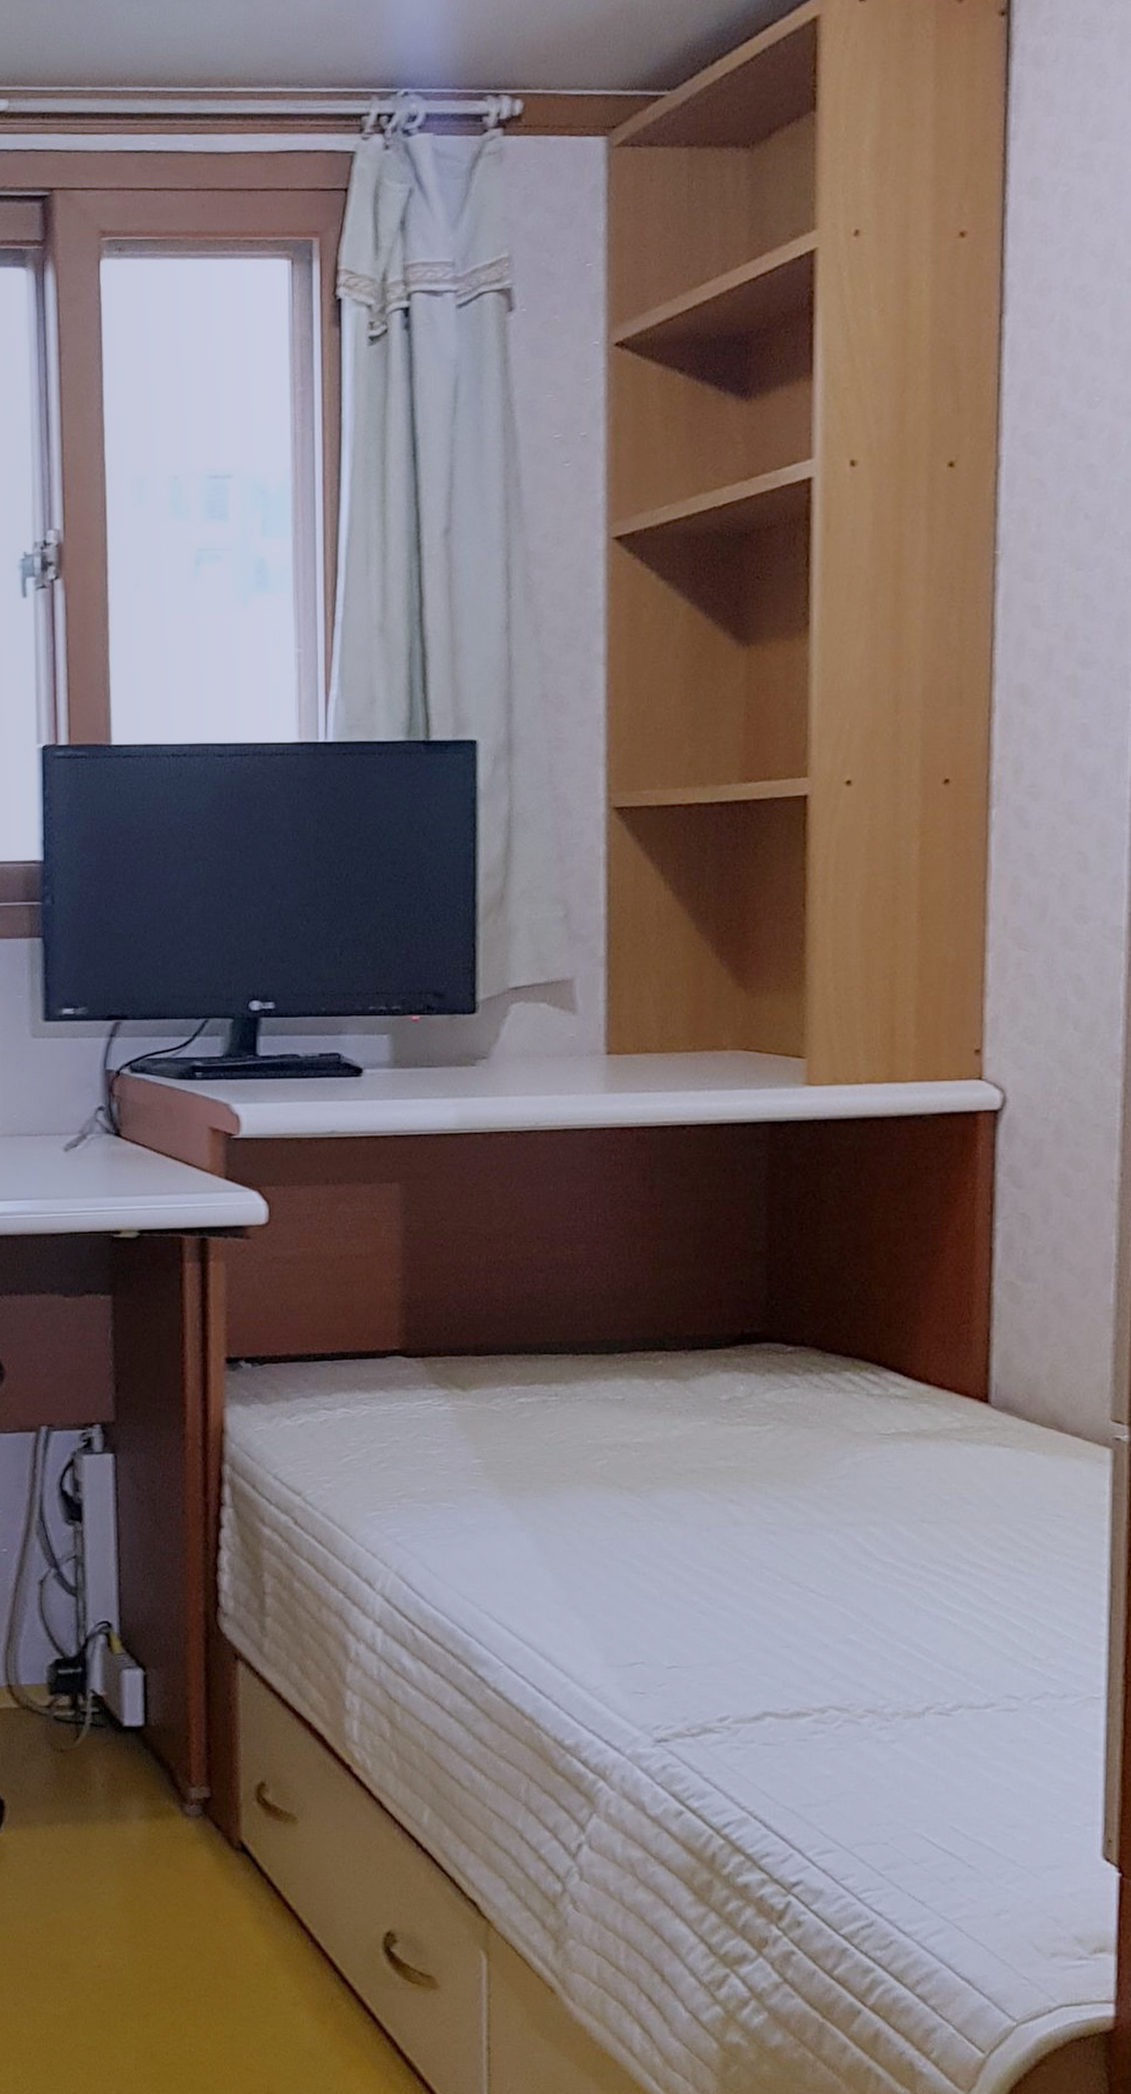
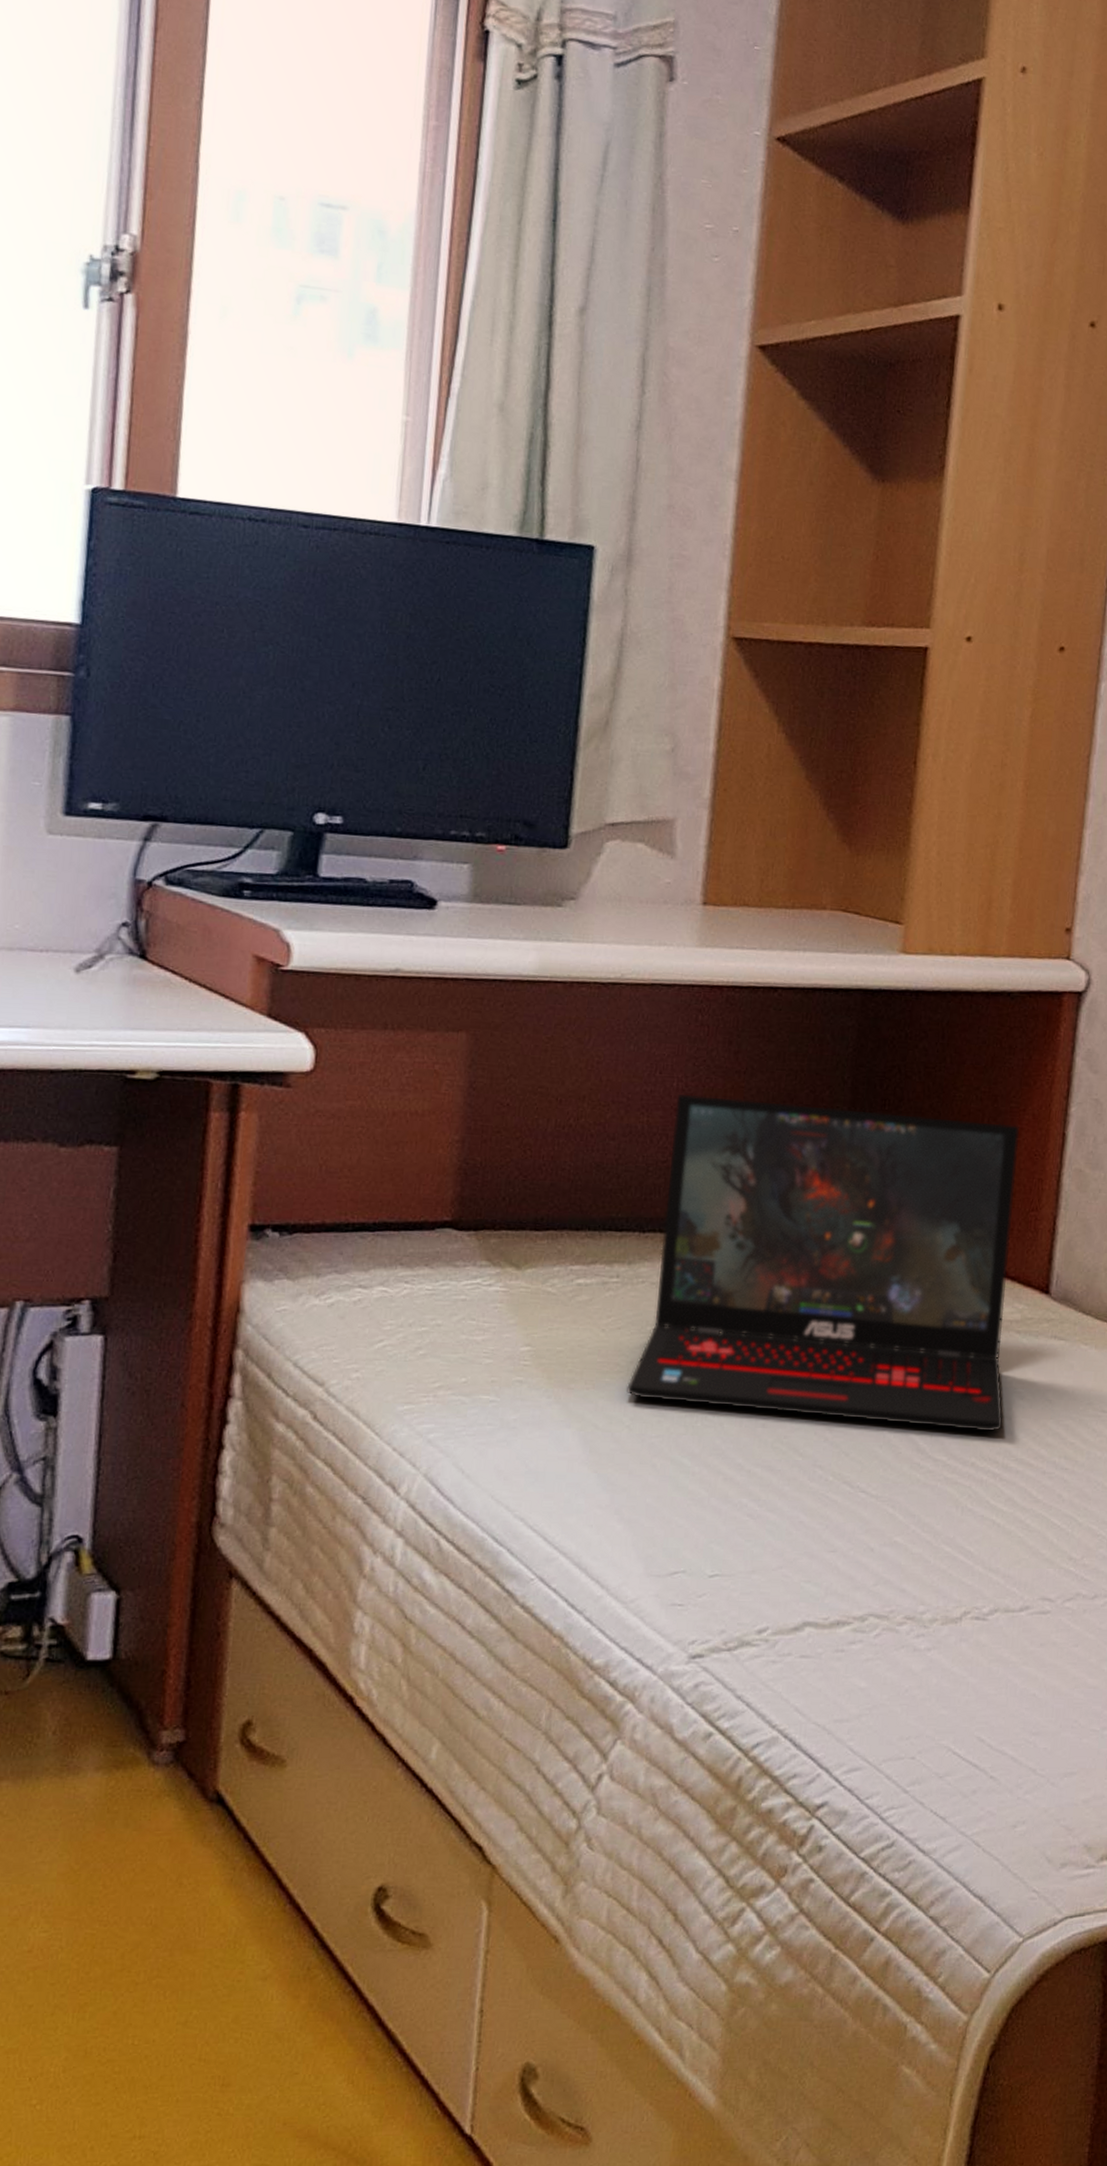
laptop: none [574,1228,951,1536] -> present [626,1094,1019,1432]

